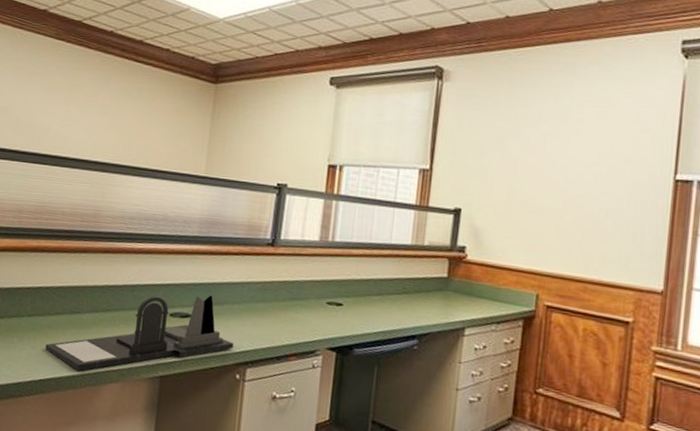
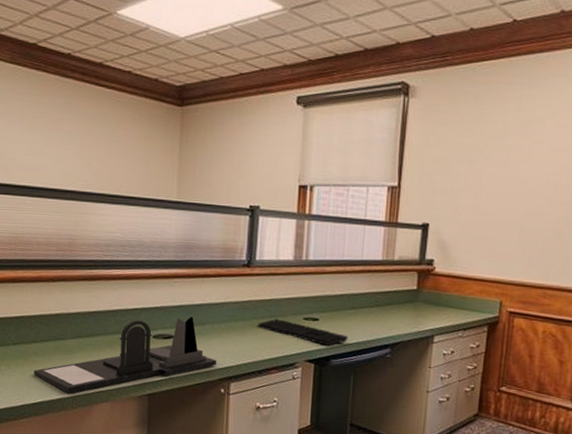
keyboard: none [278,301,374,334] -> present [257,318,349,346]

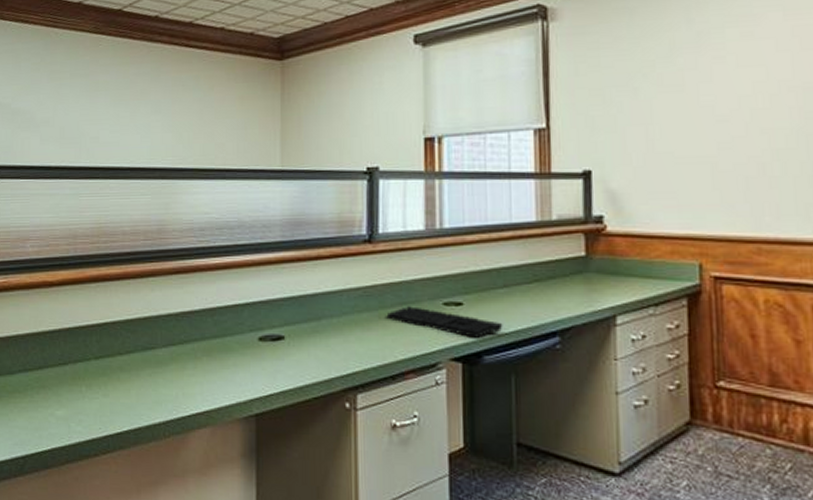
desk organizer: present [34,316,216,394] -> none [119,310,338,419]

